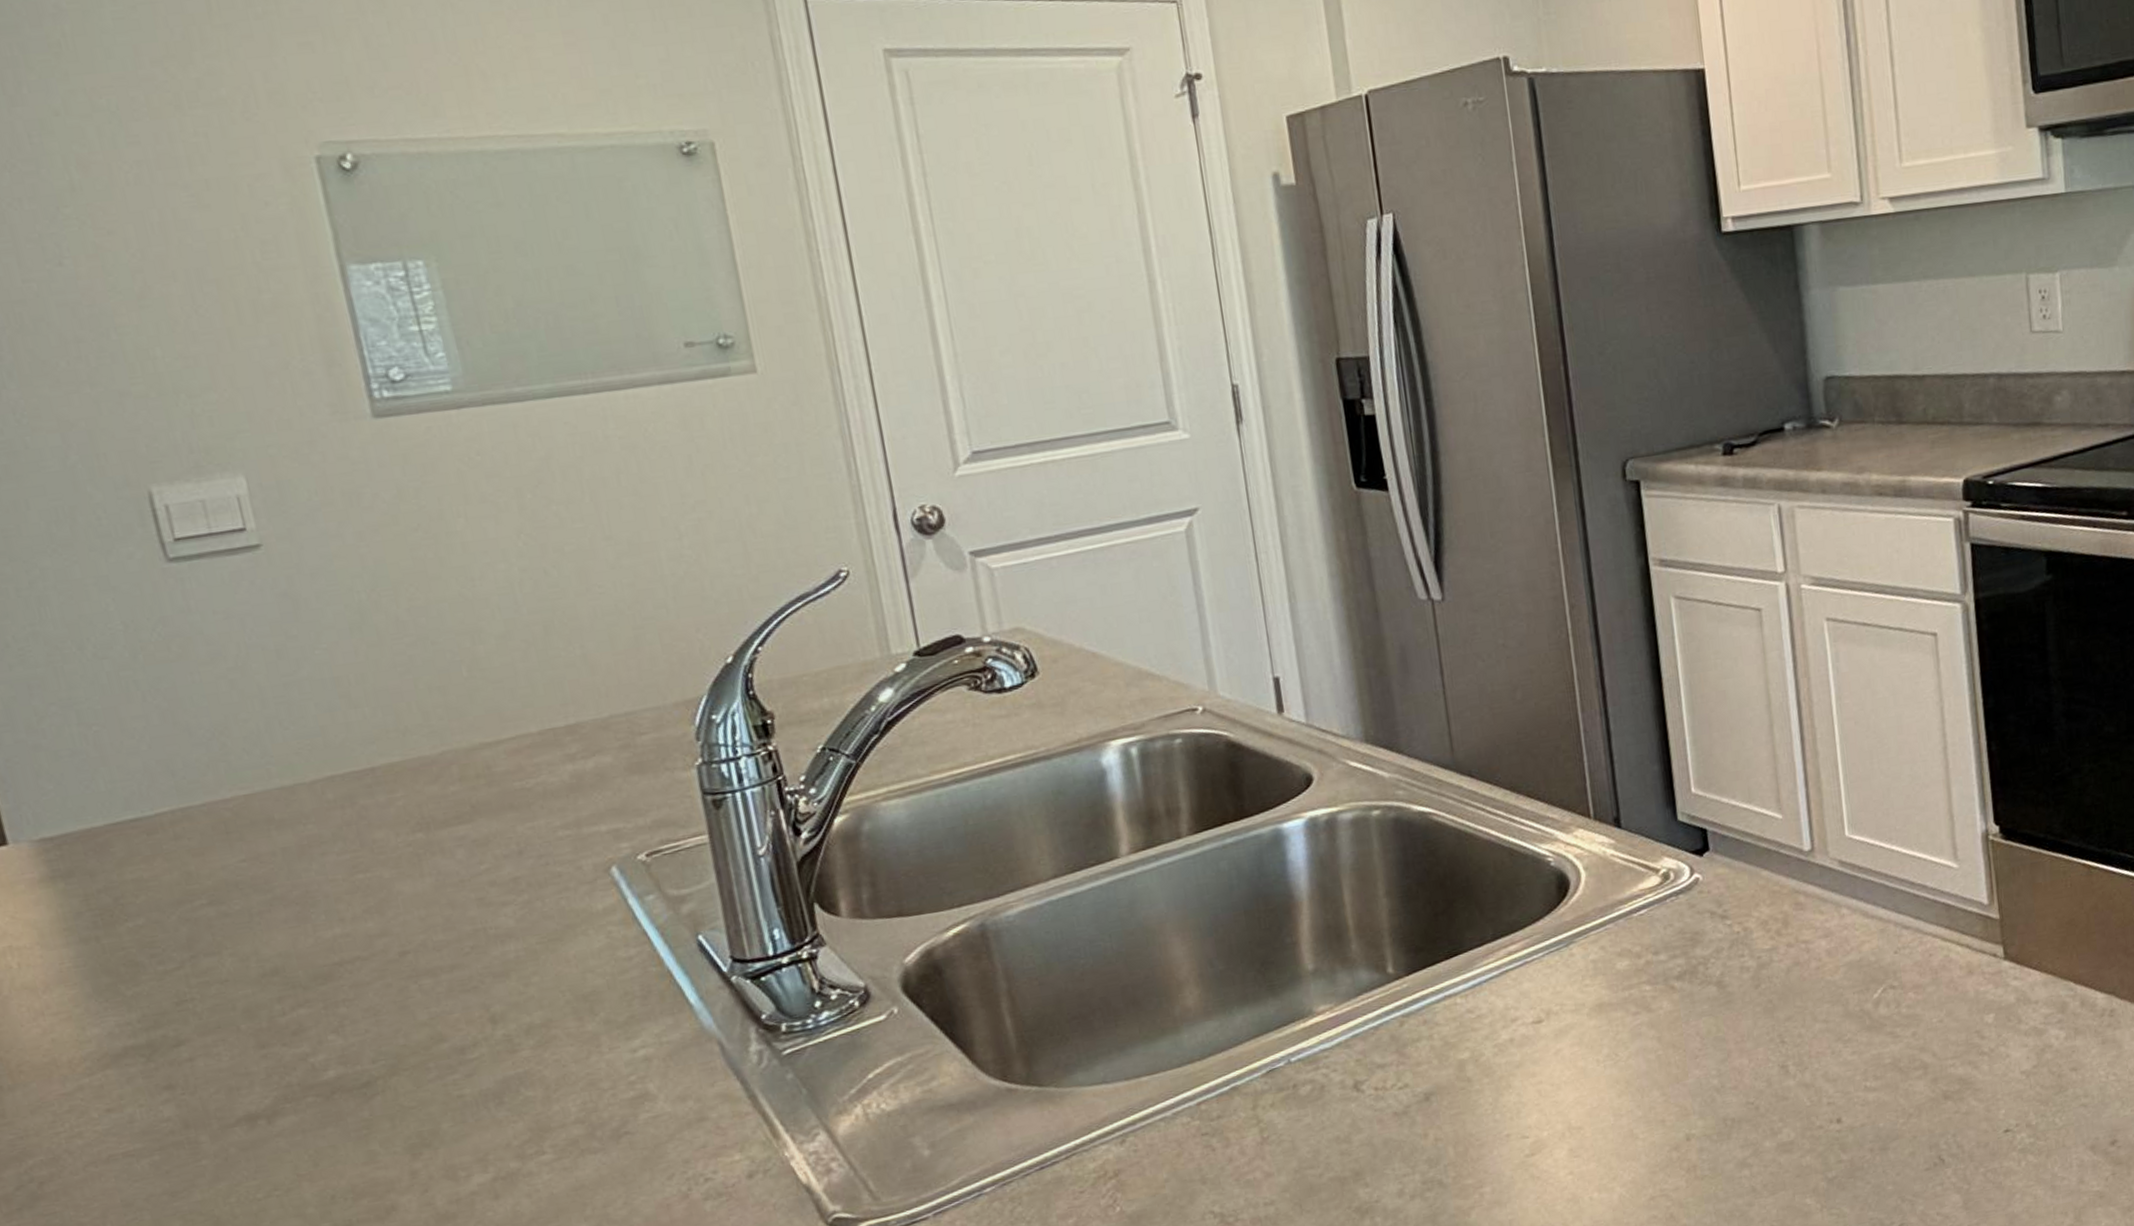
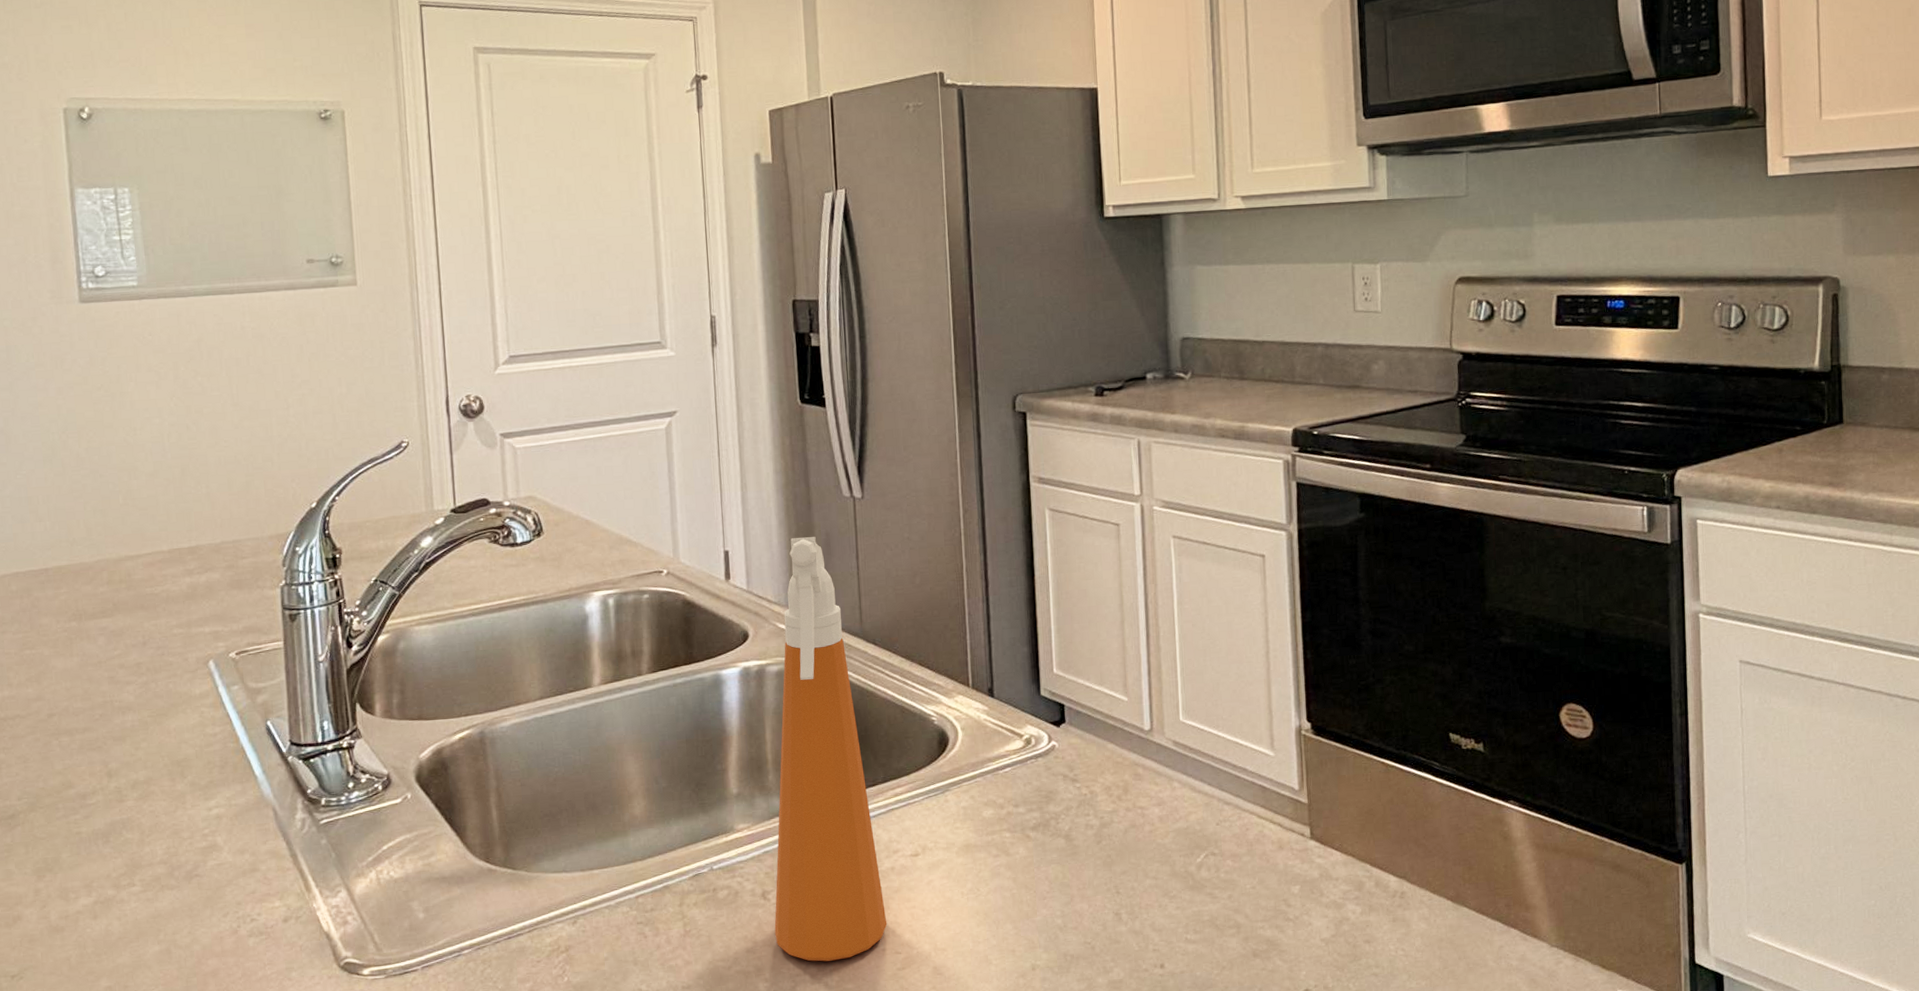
spray bottle: none [1354,652,1510,1158] -> present [774,537,887,962]

